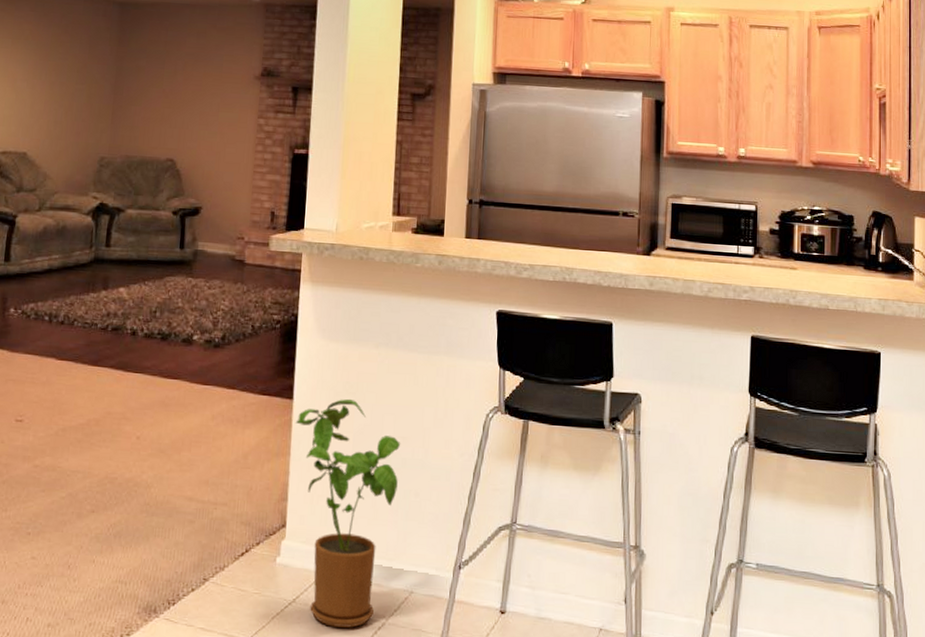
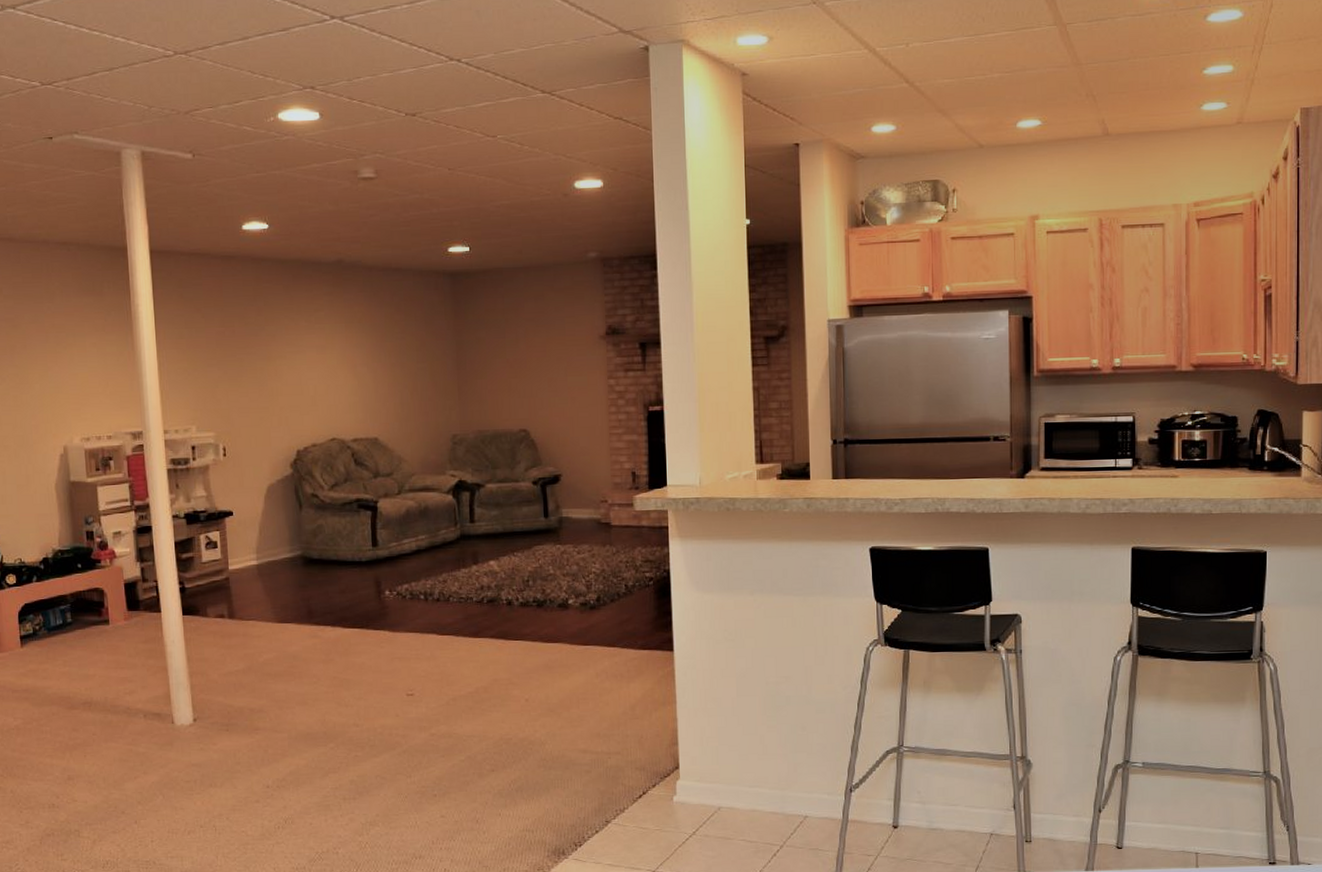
house plant: present [295,398,401,629] -> none [678,645,784,854]

